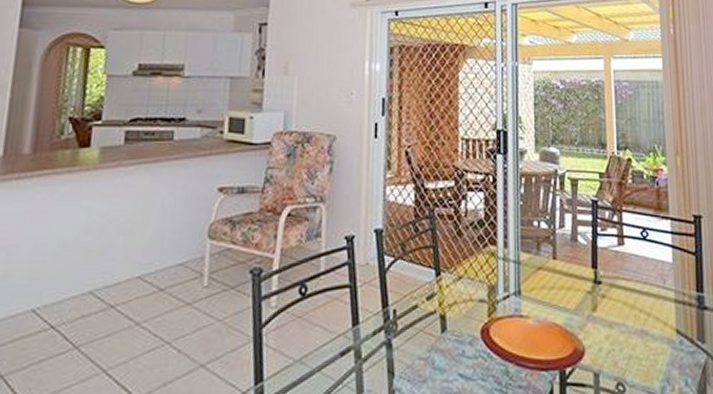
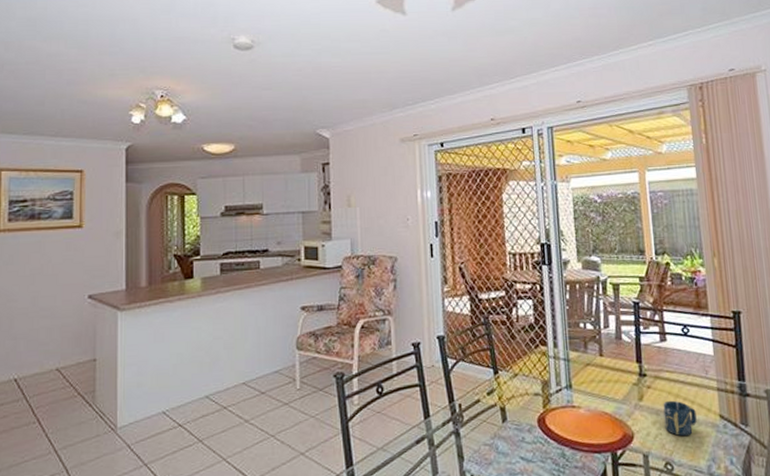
cup: none [617,312,652,353] -> present [663,400,697,437]

